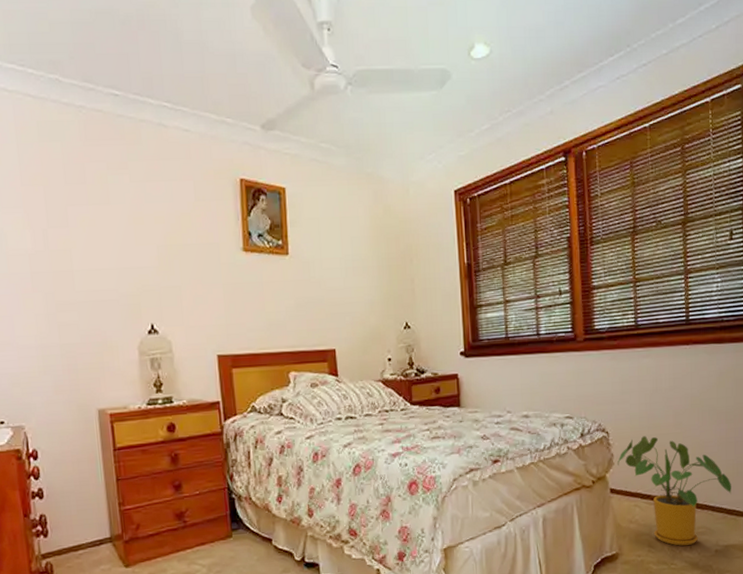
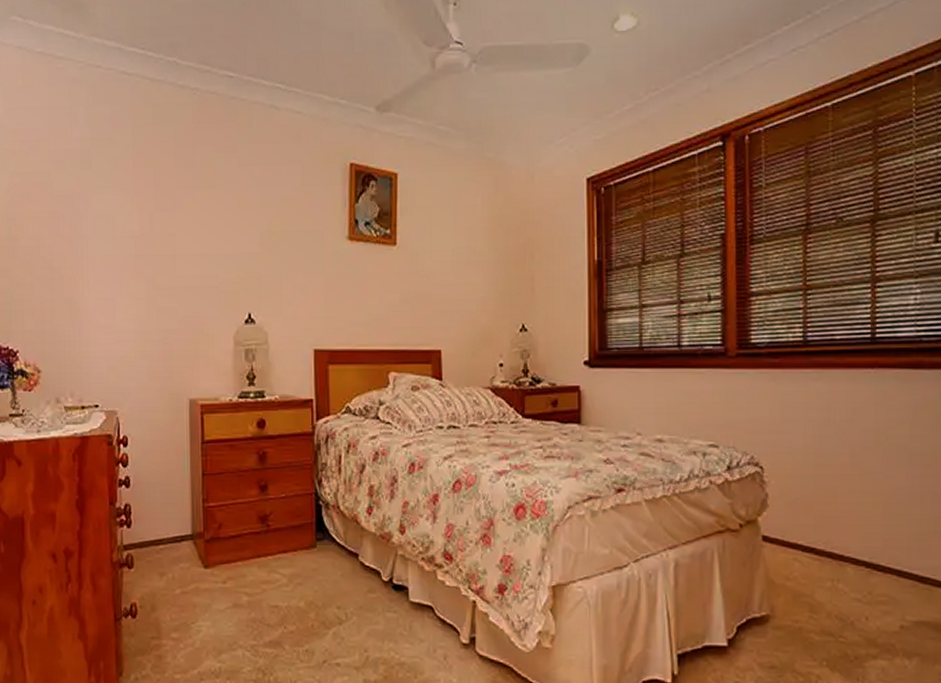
house plant: present [618,436,731,546] -> none [773,475,926,617]

